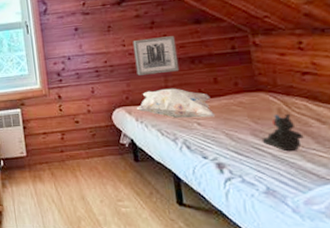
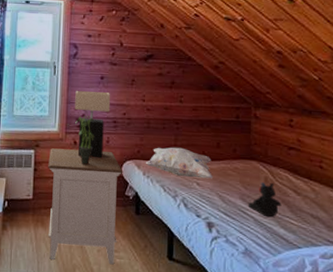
nightstand: none [35,102,120,214] -> present [48,148,123,265]
table lamp: none [51,43,90,110] -> present [75,91,111,159]
potted plant: none [56,69,79,118] -> present [75,116,94,166]
wall art: present [132,36,180,75] -> none [151,96,190,132]

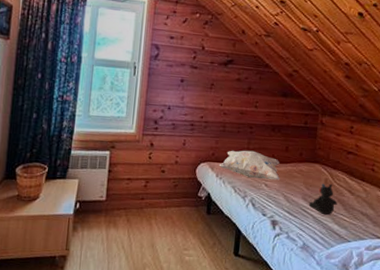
nightstand: present [48,148,123,265] -> none [120,150,198,262]
table lamp: present [75,91,111,159] -> none [153,93,190,161]
potted plant: present [75,116,94,166] -> none [153,118,172,167]

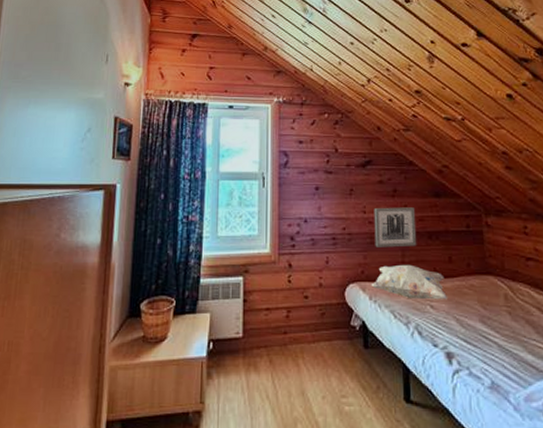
wall art: none [226,101,265,136] -> present [374,207,417,248]
teddy bear: present [308,183,338,214] -> none [489,300,526,341]

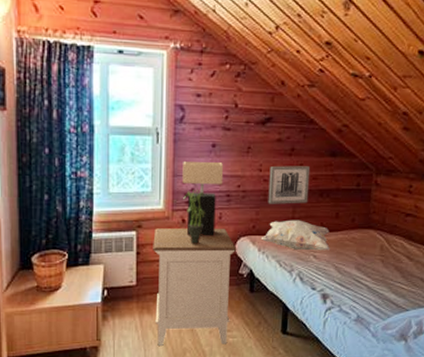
nightstand: none [260,273,347,414] -> present [153,228,237,346]
table lamp: none [288,205,328,283] -> present [182,162,224,236]
potted plant: none [289,233,312,292] -> present [183,190,205,245]

